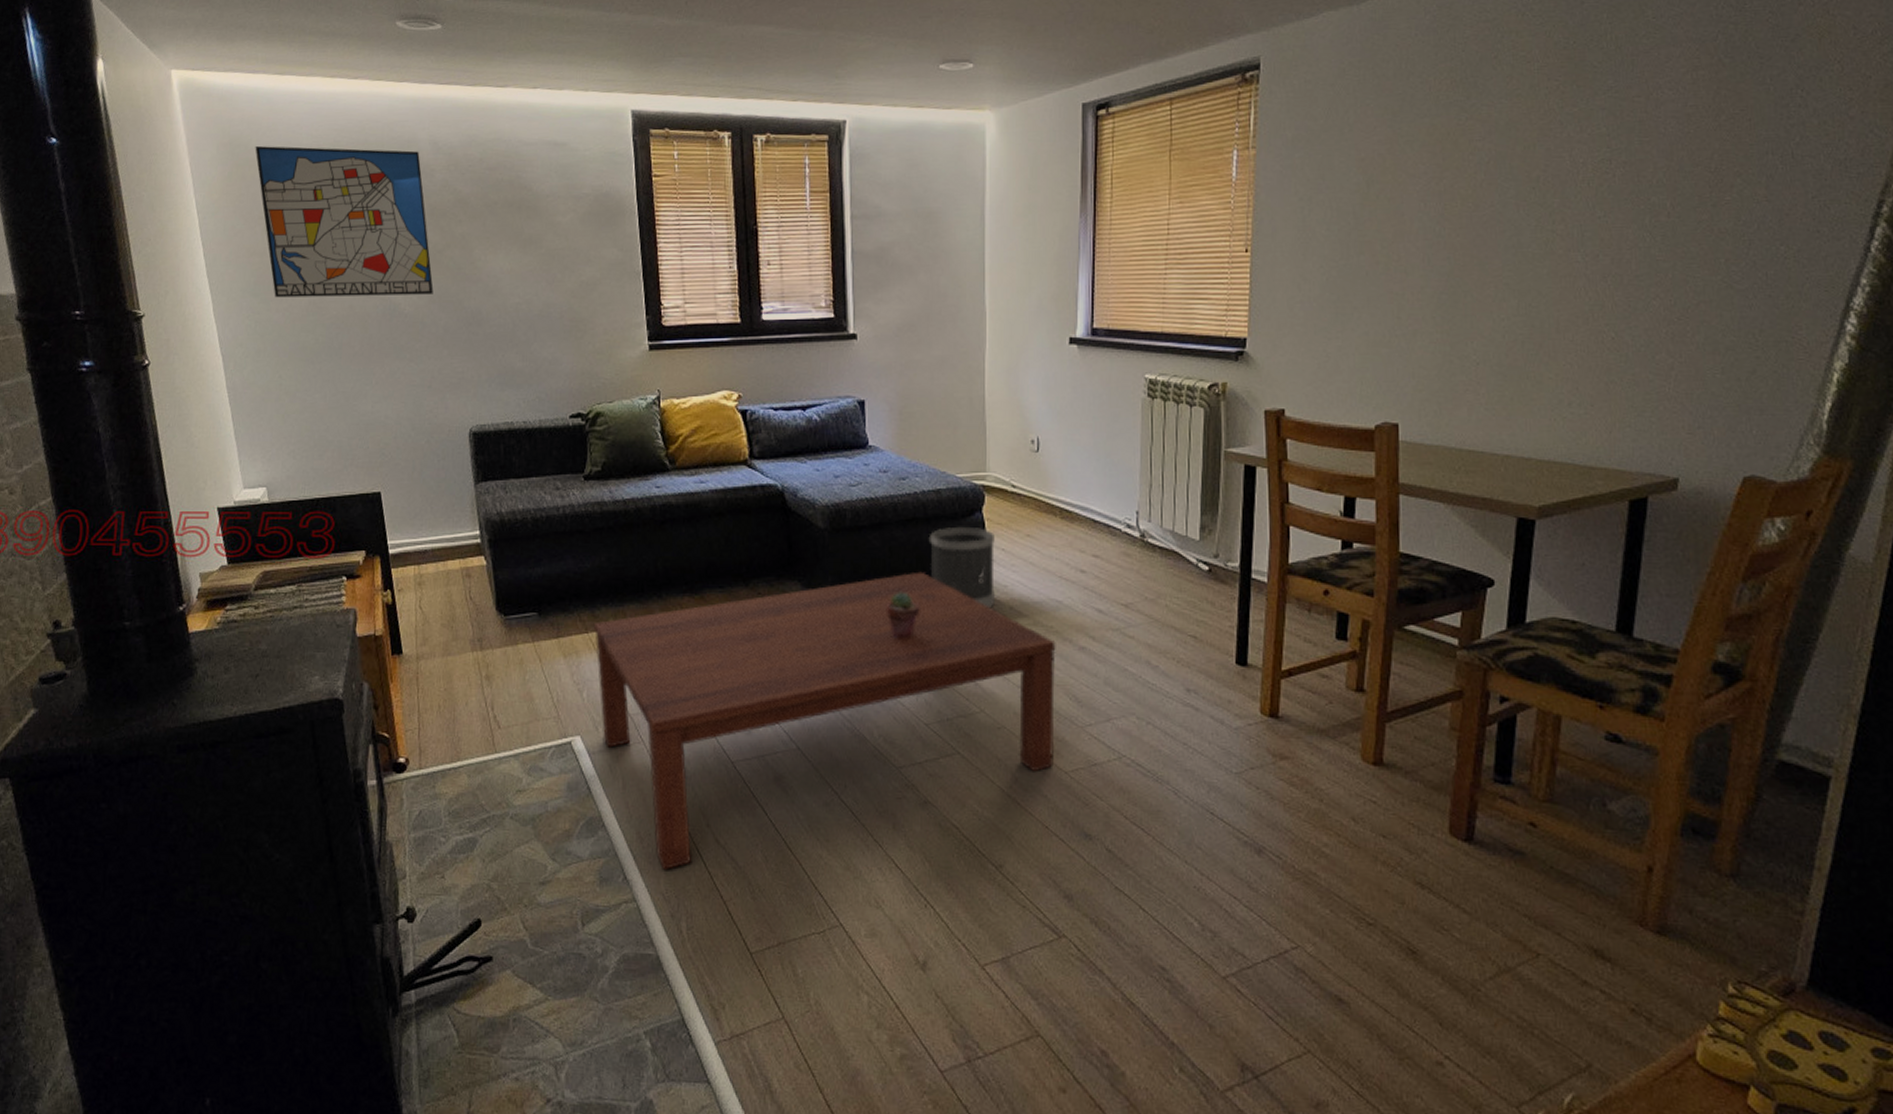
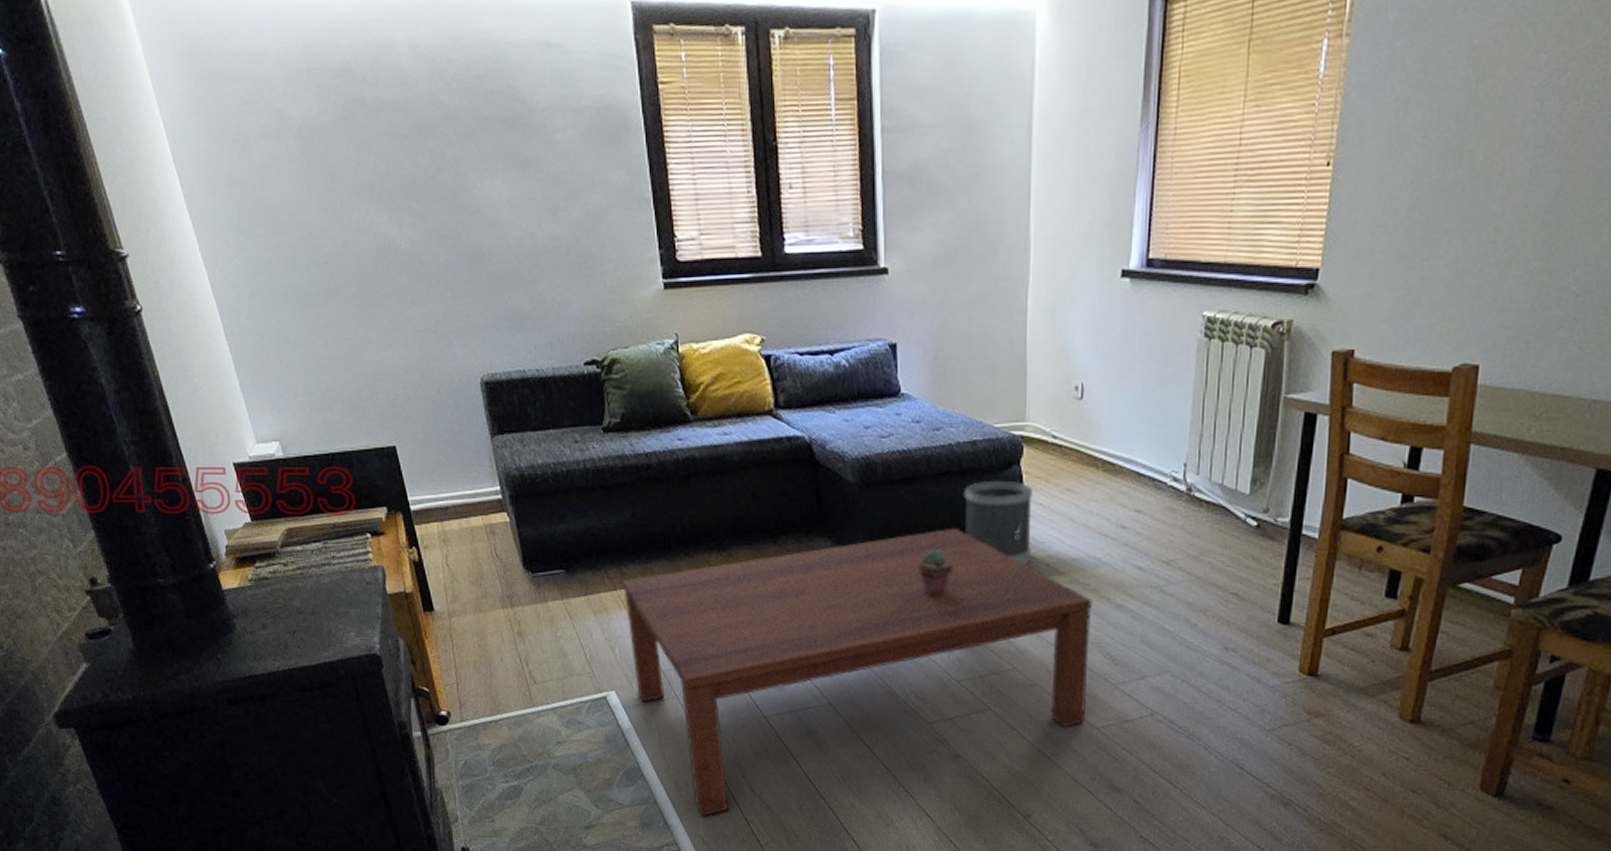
wall art: present [255,146,434,298] -> none [218,53,429,233]

